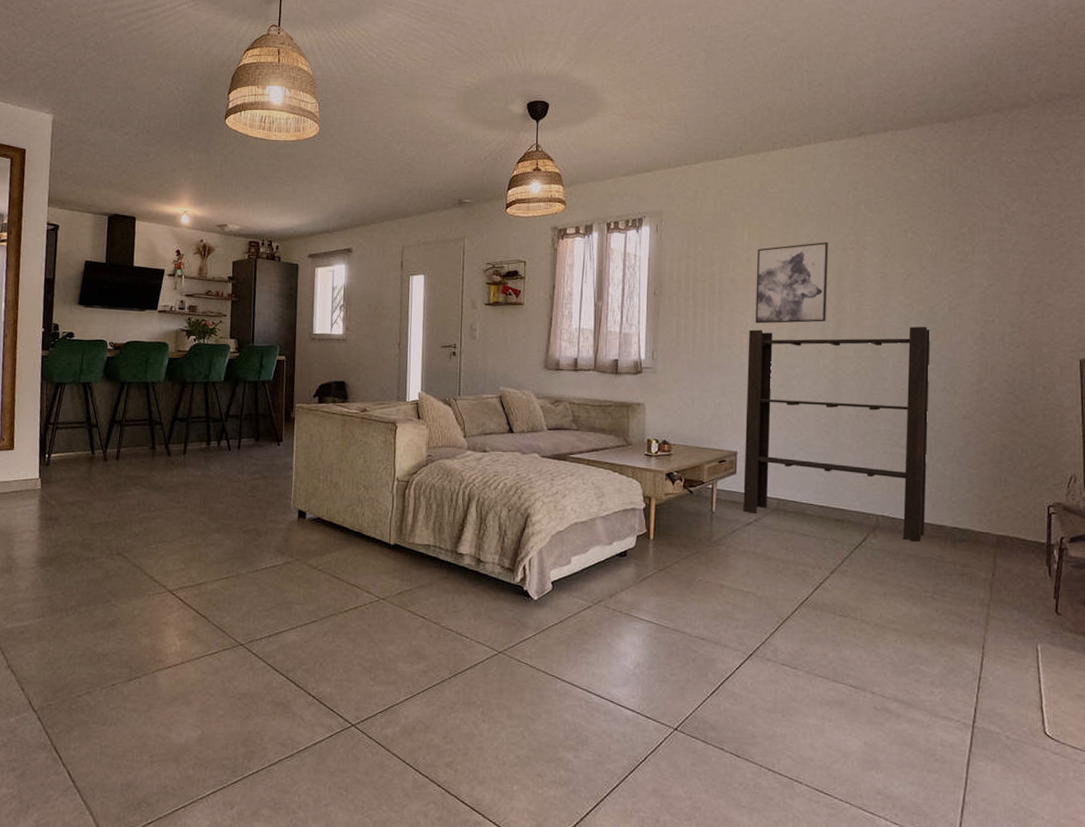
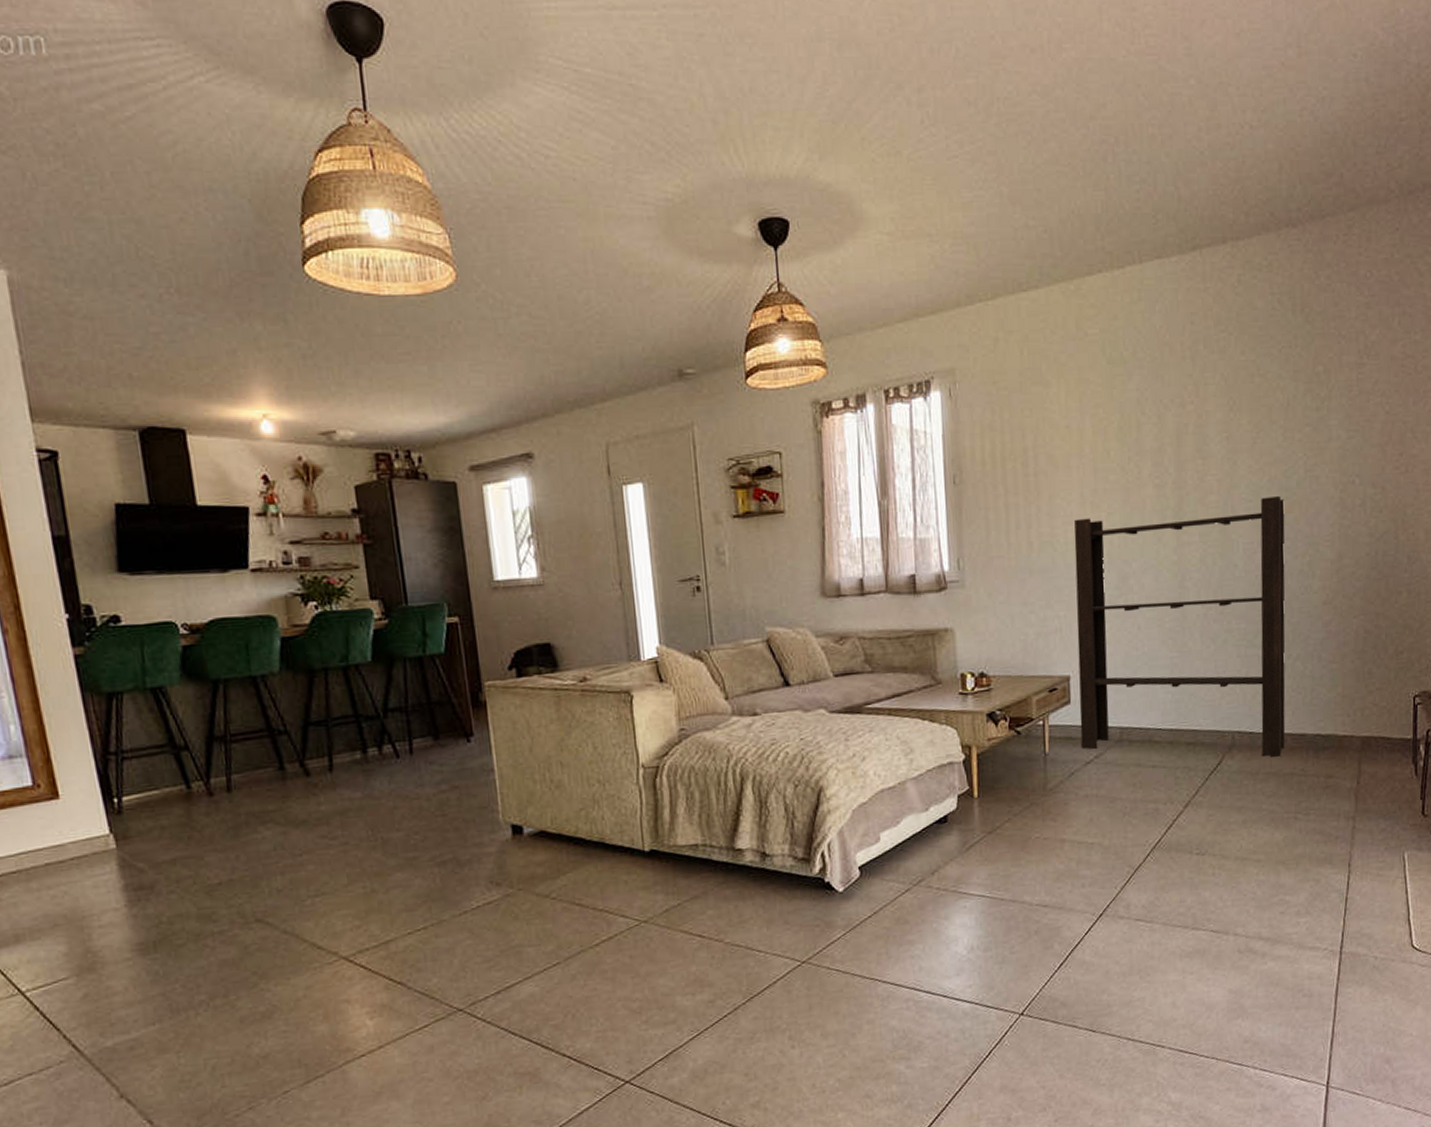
wall art: present [755,242,829,324] -> none [1078,397,1165,511]

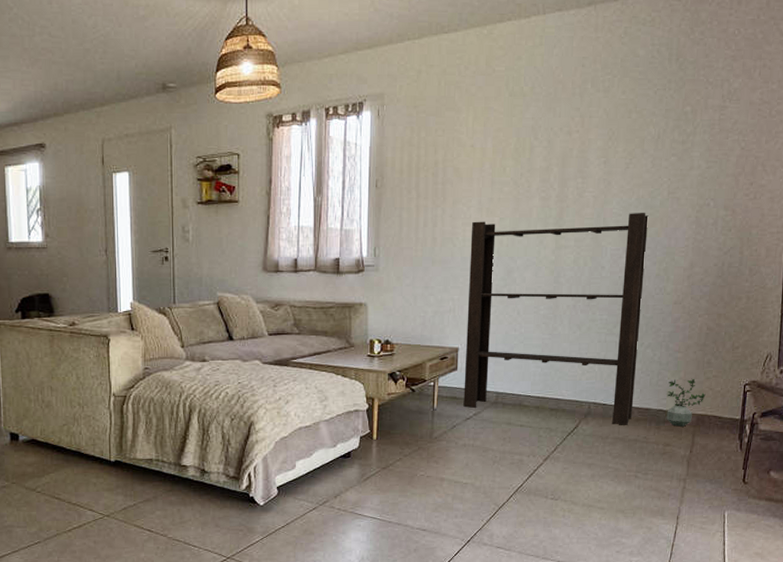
potted plant: none [1324,693,1370,754] -> present [666,378,706,427]

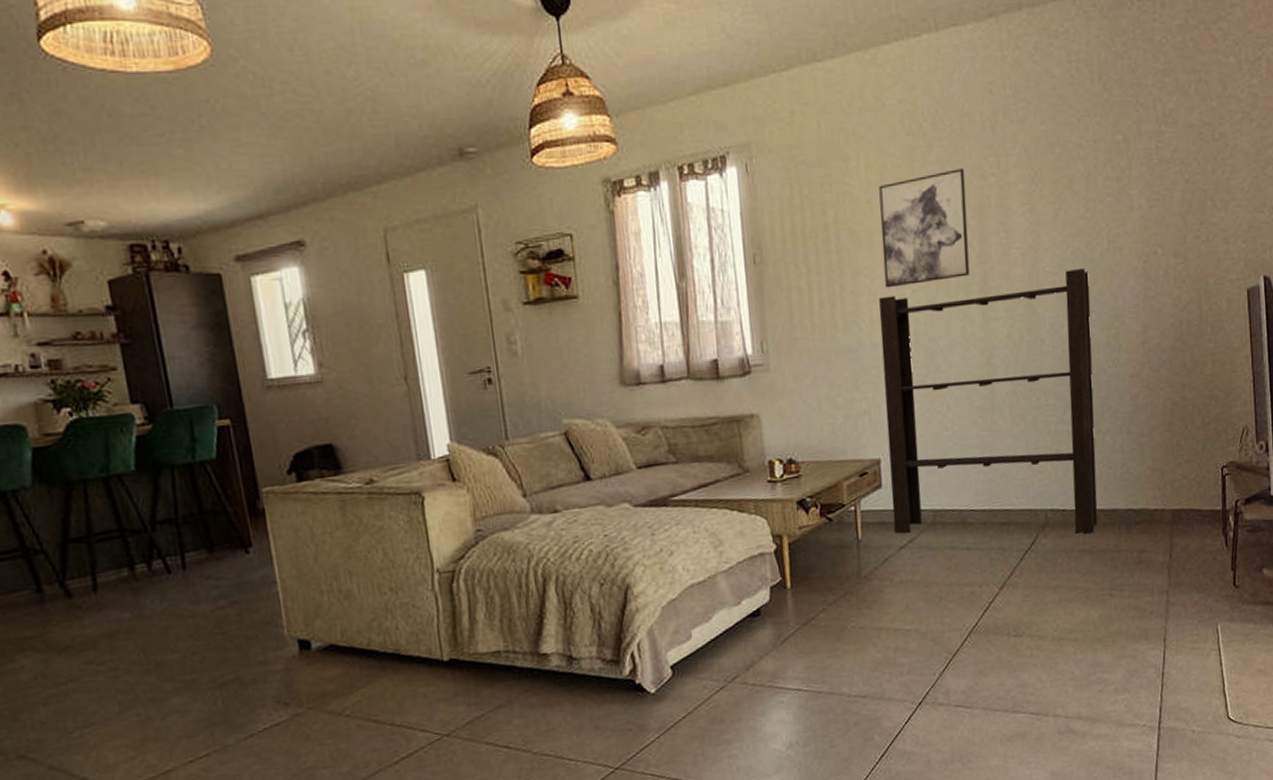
wall art: none [478,125,554,215] -> present [879,169,970,288]
potted plant: present [666,378,706,427] -> none [1134,466,1179,528]

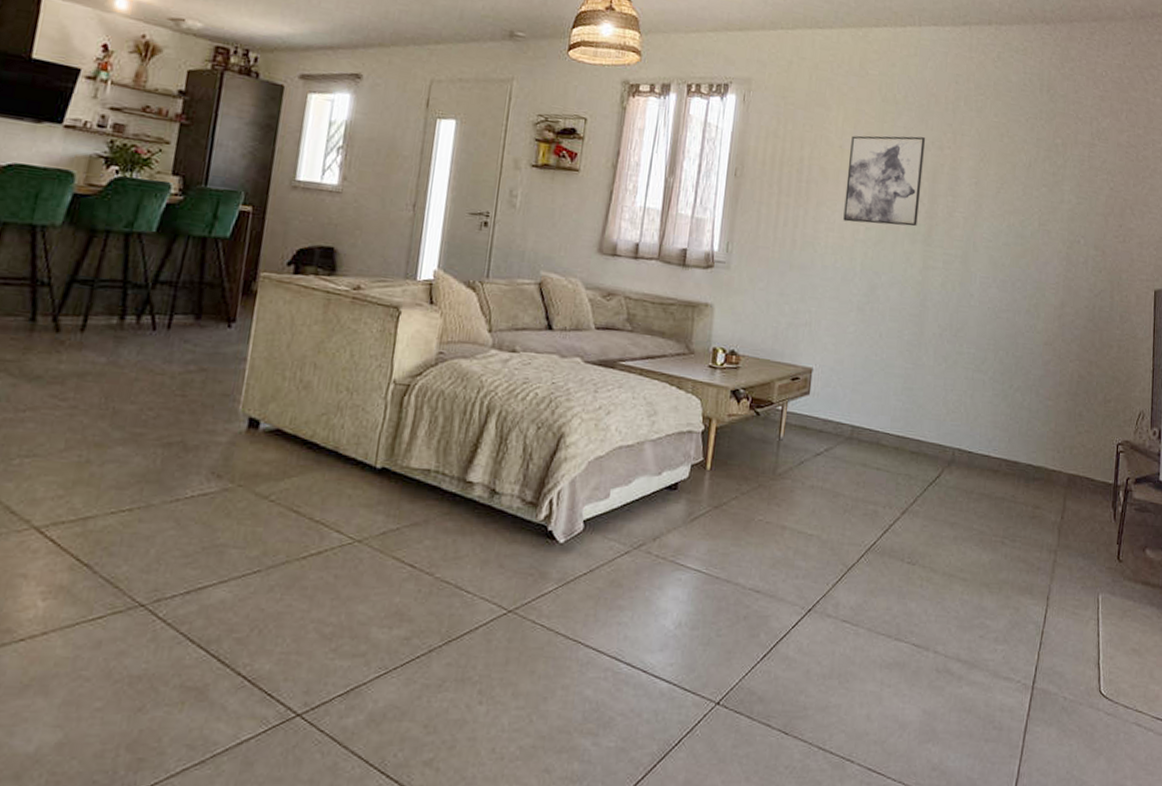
bookshelf: present [879,267,1098,534] -> none [814,227,1019,479]

